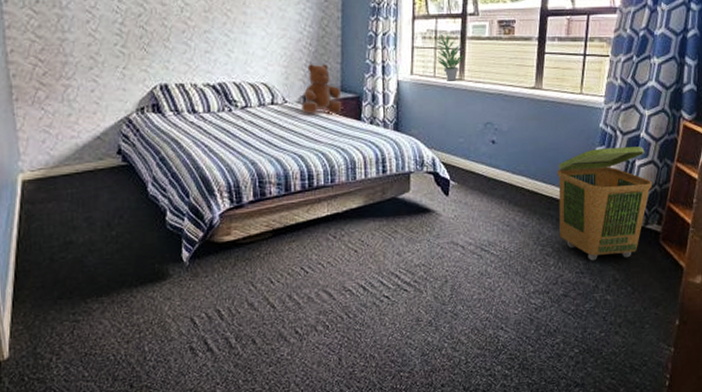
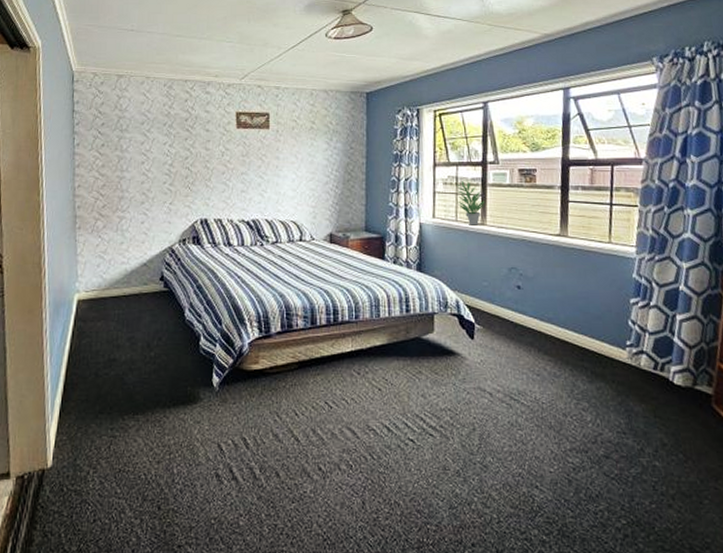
teddy bear: present [301,64,342,114] -> none [328,205,366,252]
laundry basket: present [557,146,653,261] -> none [588,300,698,421]

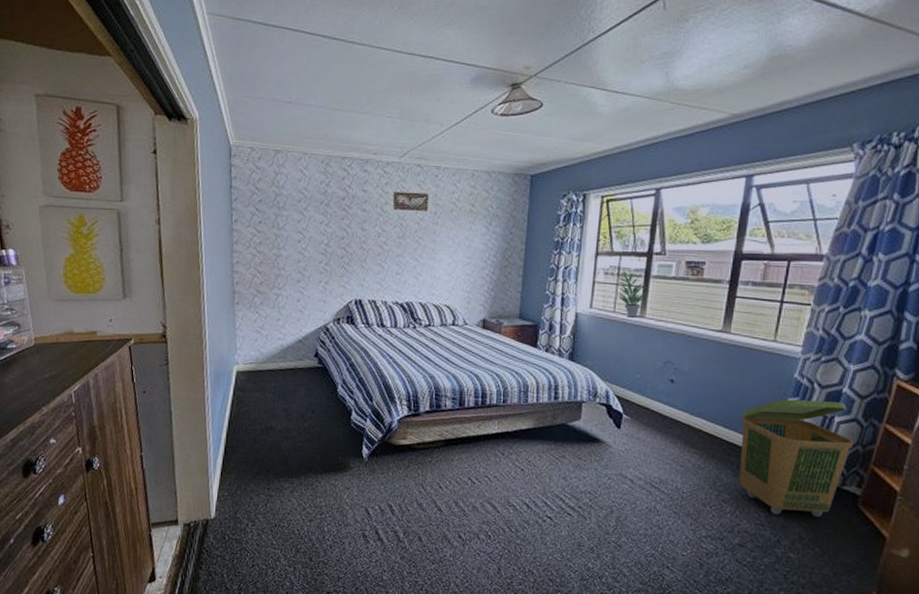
laundry basket: none [588,300,698,421] -> present [739,399,854,518]

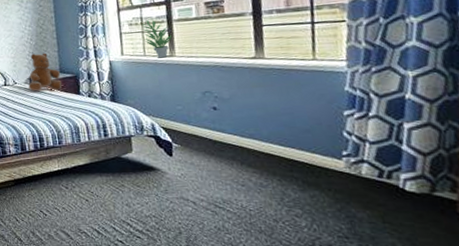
teddy bear: none [480,291,520,339] -> present [28,53,62,91]
laundry basket: present [739,399,854,518] -> none [295,108,435,227]

